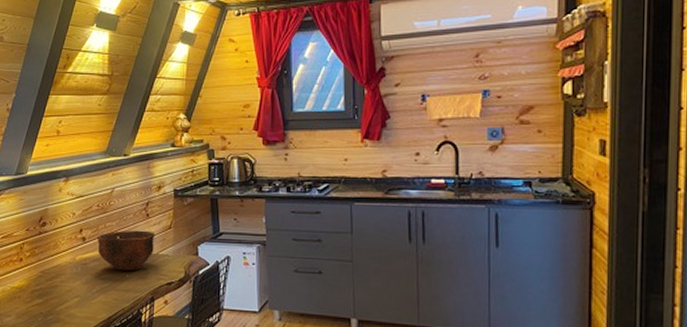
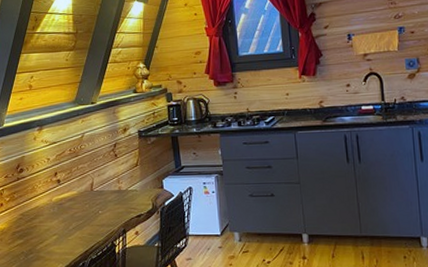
bowl: present [96,230,156,271] -> none [70,169,124,208]

